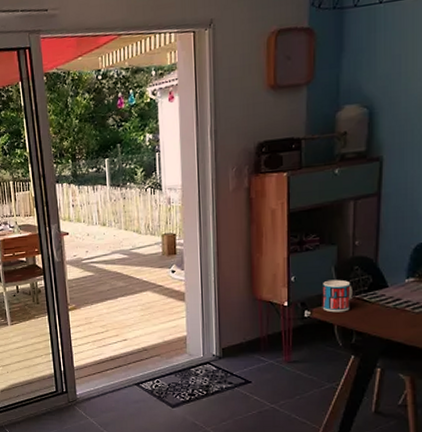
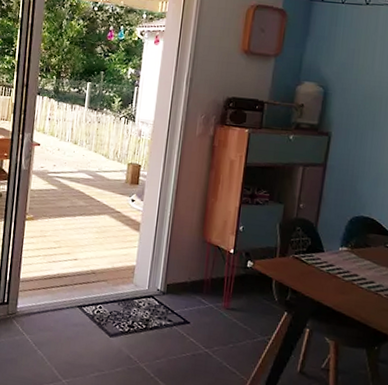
mug: present [322,279,353,313] -> none [264,235,293,269]

